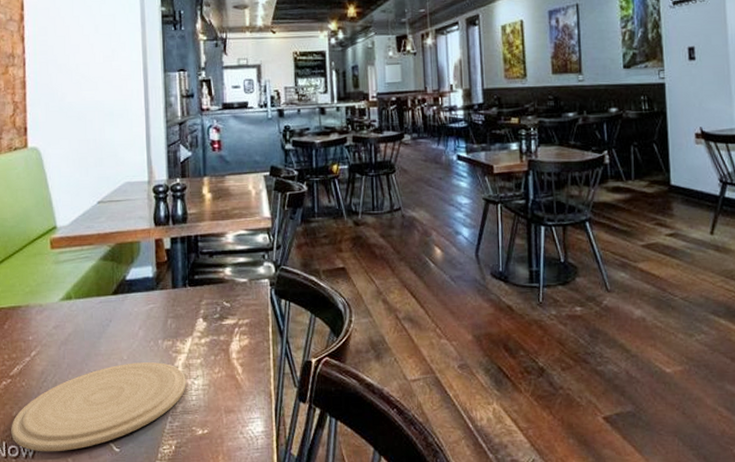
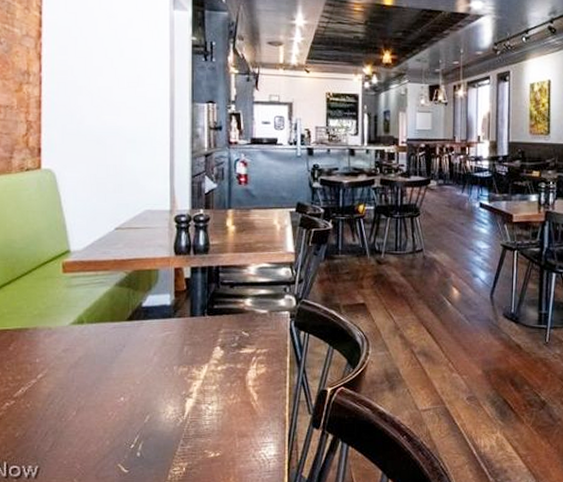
plate: present [11,362,186,452] -> none [13,387,200,473]

